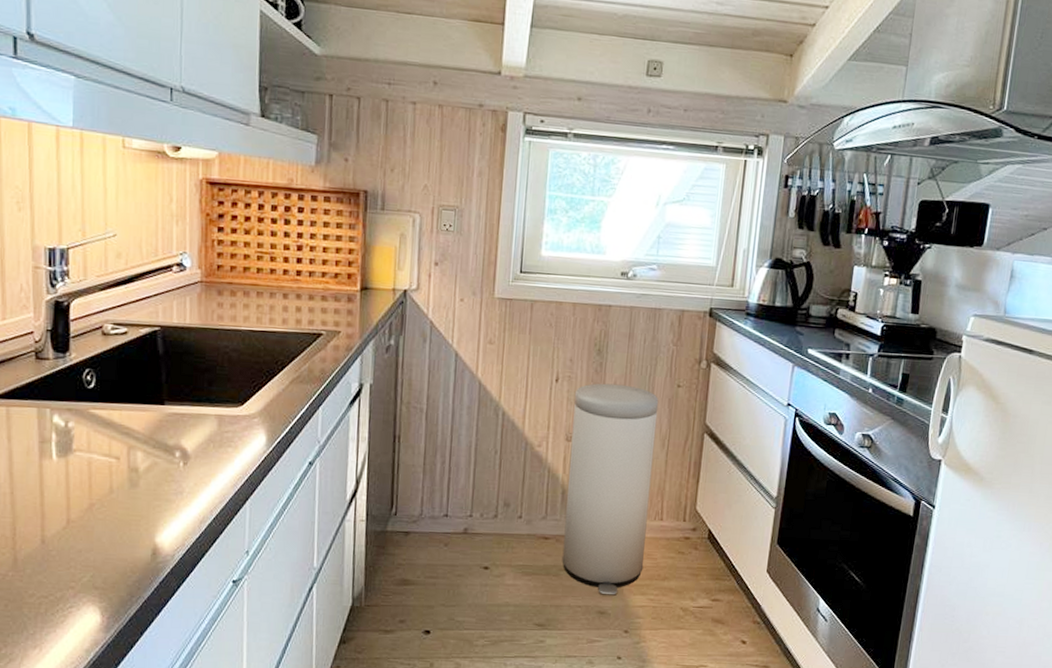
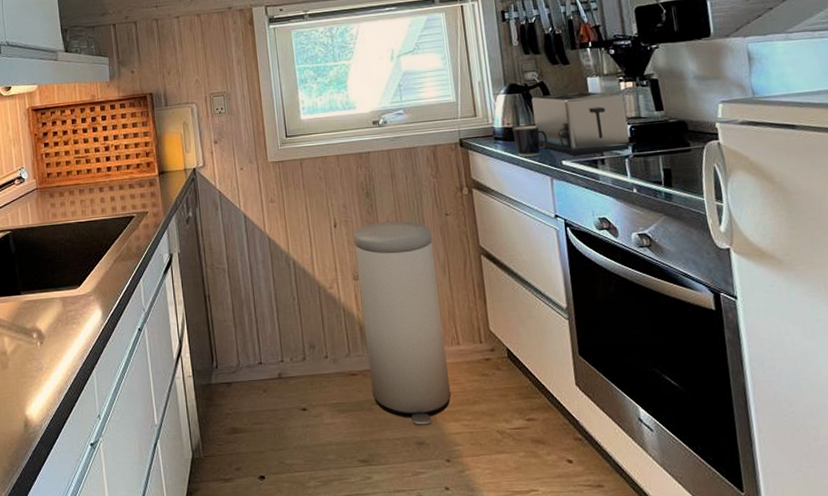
mug: none [765,304,800,340] -> present [512,125,548,157]
toaster: none [789,276,885,349] -> present [532,91,631,156]

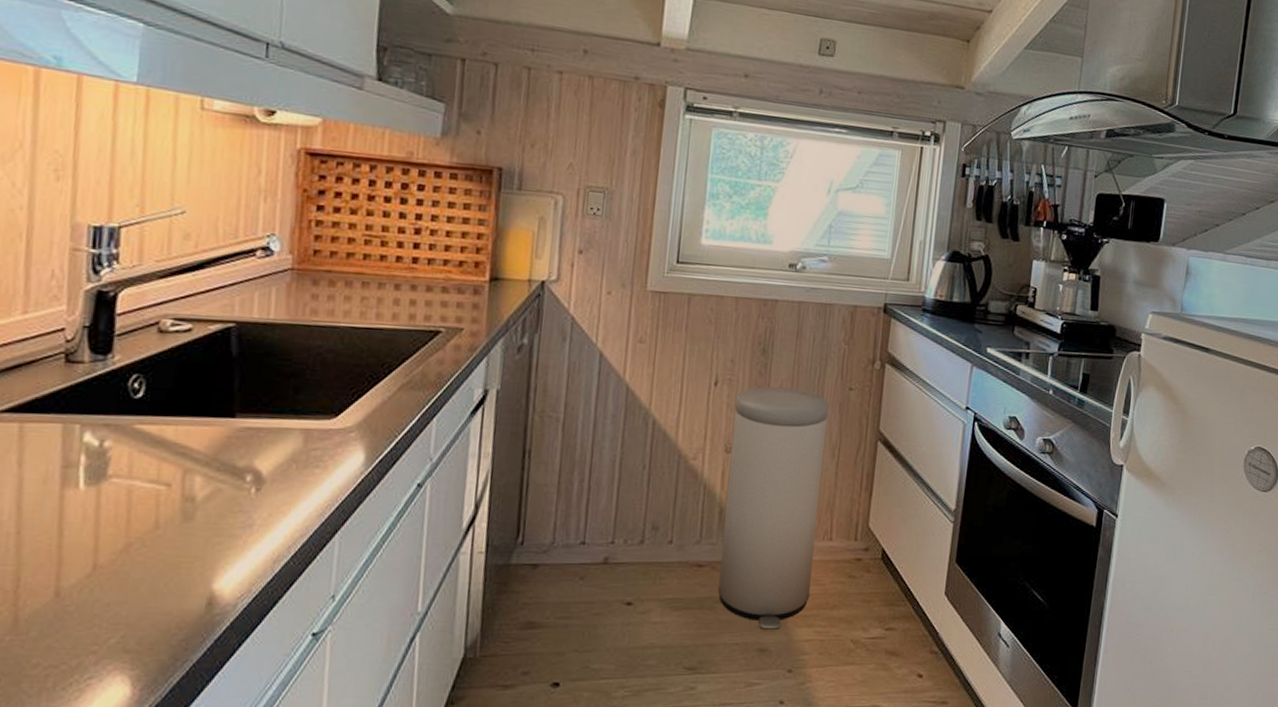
mug: present [512,125,548,157] -> none [943,300,978,338]
toaster: present [532,91,631,156] -> none [967,270,1064,348]

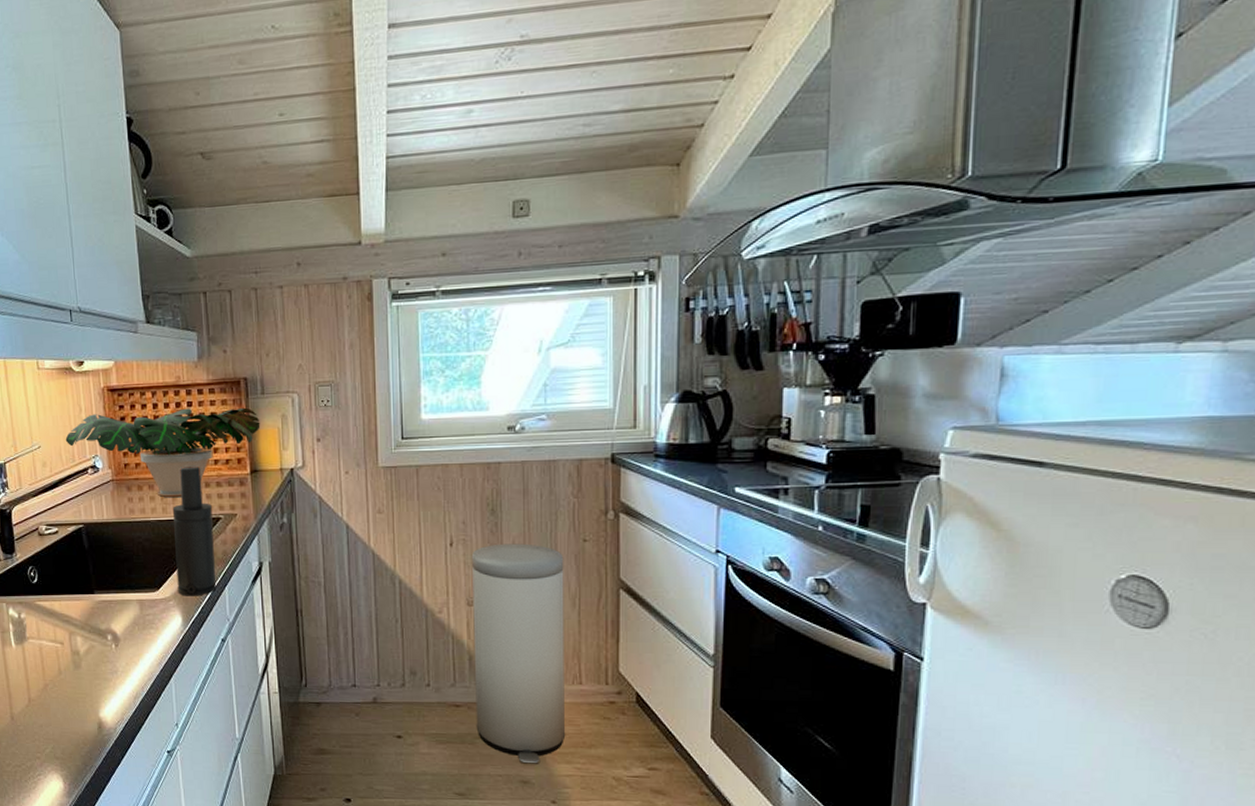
potted plant: none [227,180,511,301] -> present [65,407,261,498]
soap dispenser: none [364,262,431,428] -> present [173,465,217,596]

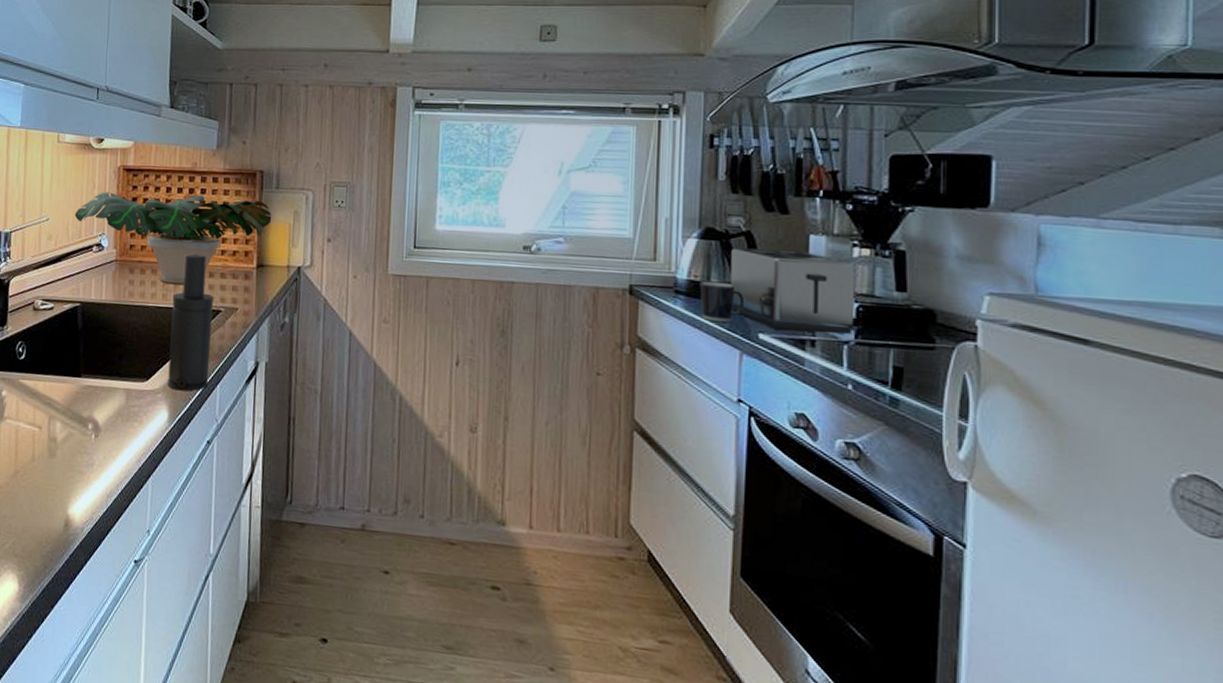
pedal bin: present [471,543,566,765] -> none [471,368,576,623]
mug: none [678,442,720,480] -> present [699,281,744,322]
toaster: none [708,404,827,483] -> present [731,248,856,335]

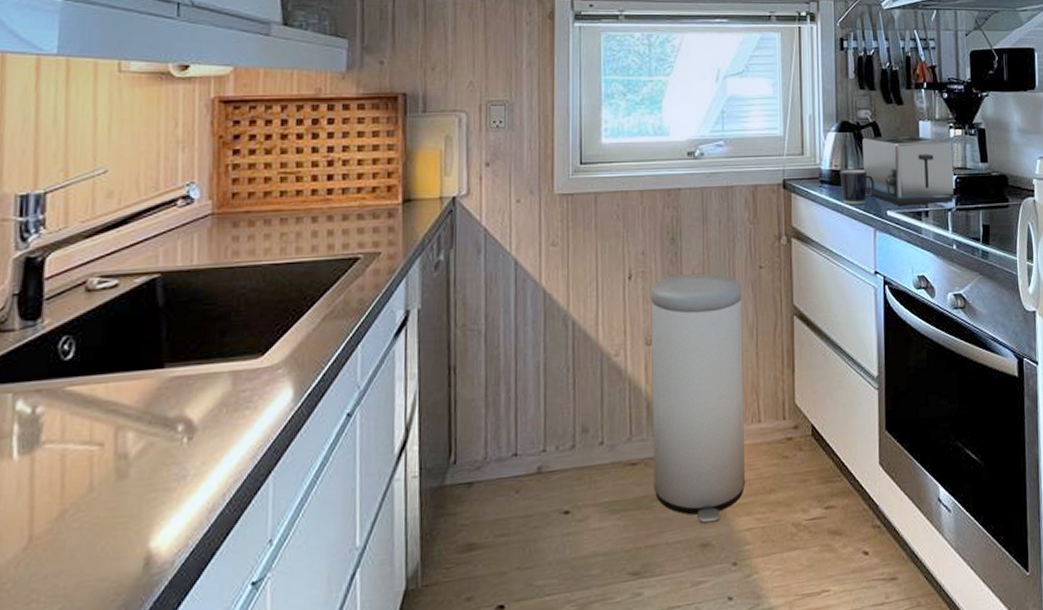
potted plant: present [74,192,272,285] -> none [147,126,419,235]
soap dispenser: present [167,253,213,392] -> none [291,194,349,361]
pedal bin: none [471,368,576,623] -> present [650,273,746,525]

